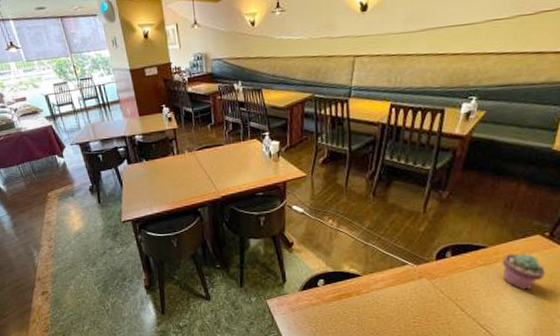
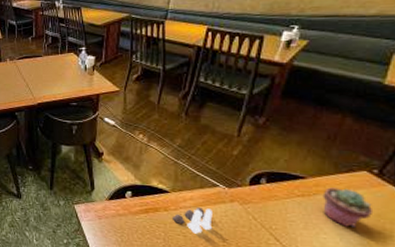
salt and pepper shaker set: none [365,287,403,314] -> present [173,207,213,234]

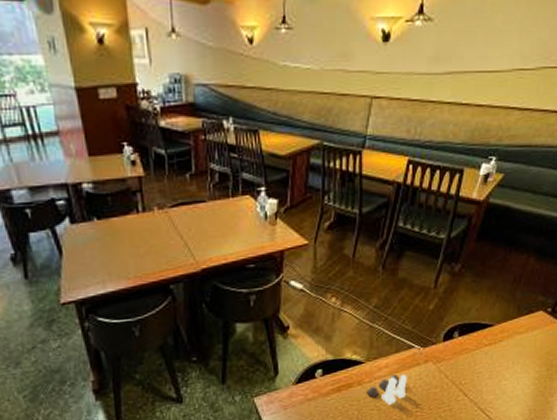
potted succulent: present [323,187,374,227] -> none [506,331,545,370]

